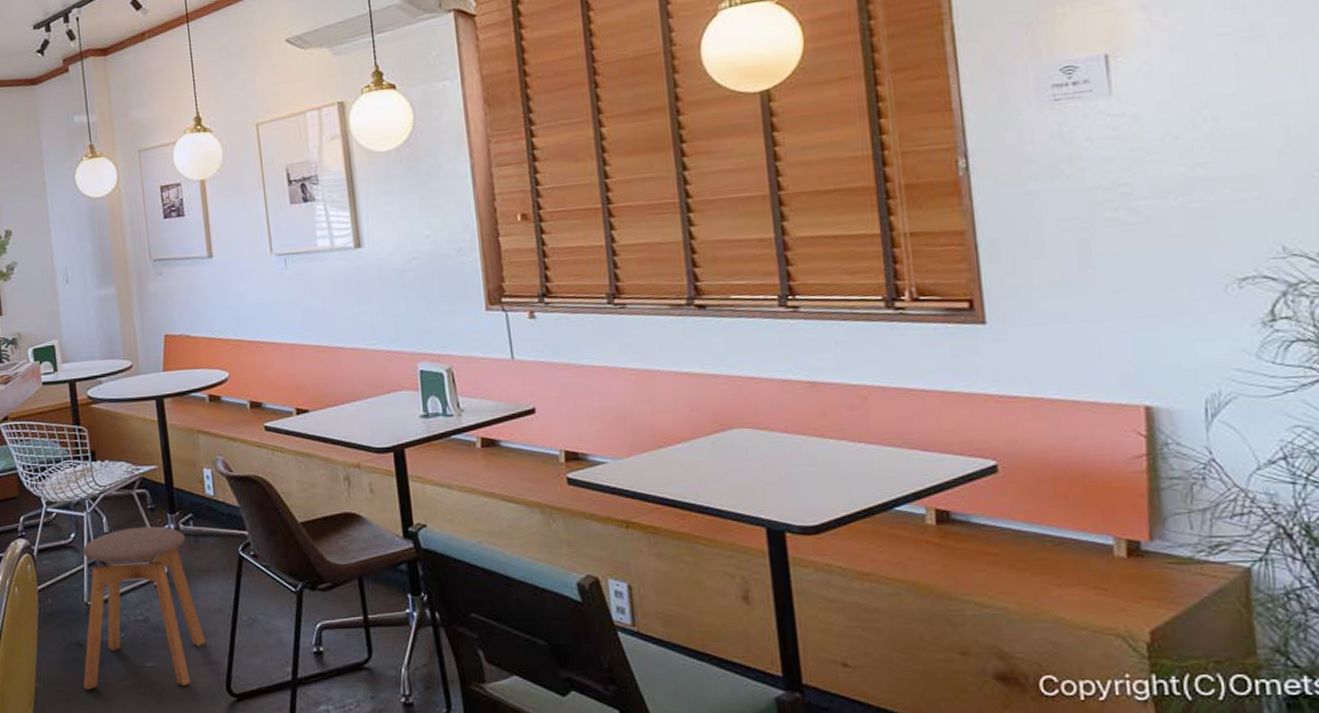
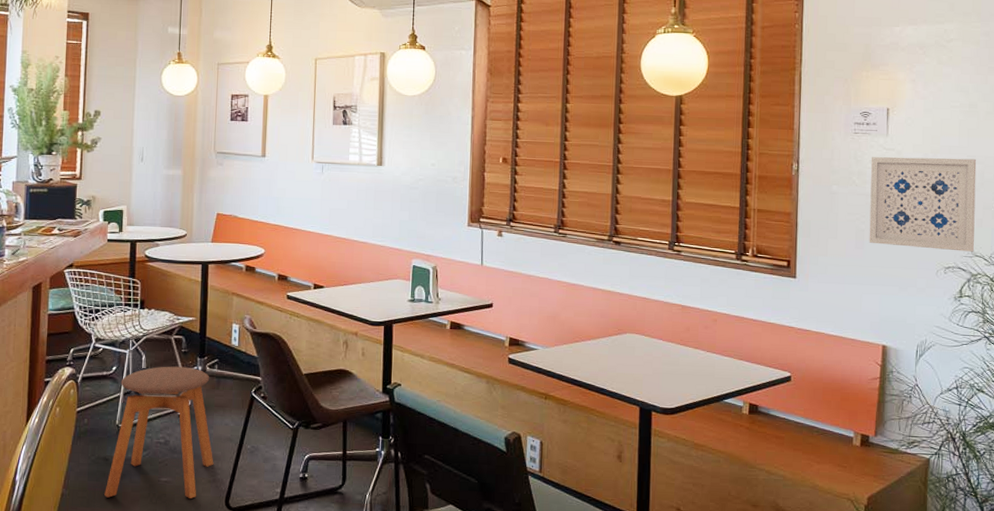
wall art: none [1088,108,1287,259] -> present [869,157,977,252]

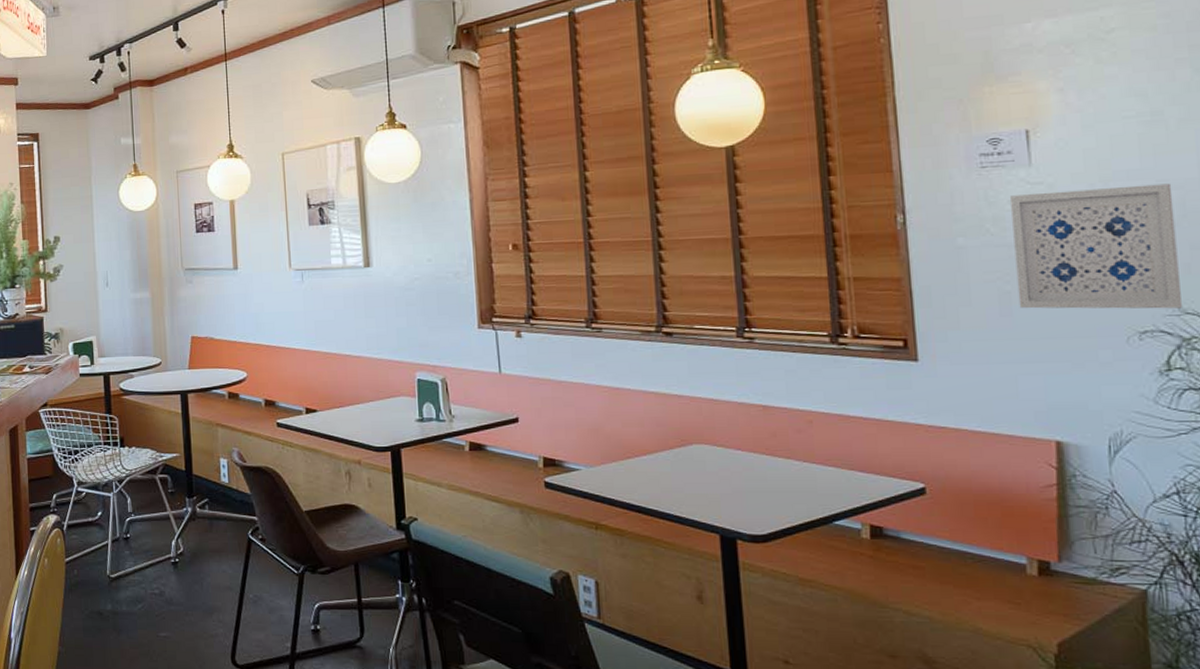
stool: present [104,366,214,499] -> none [102,509,215,655]

